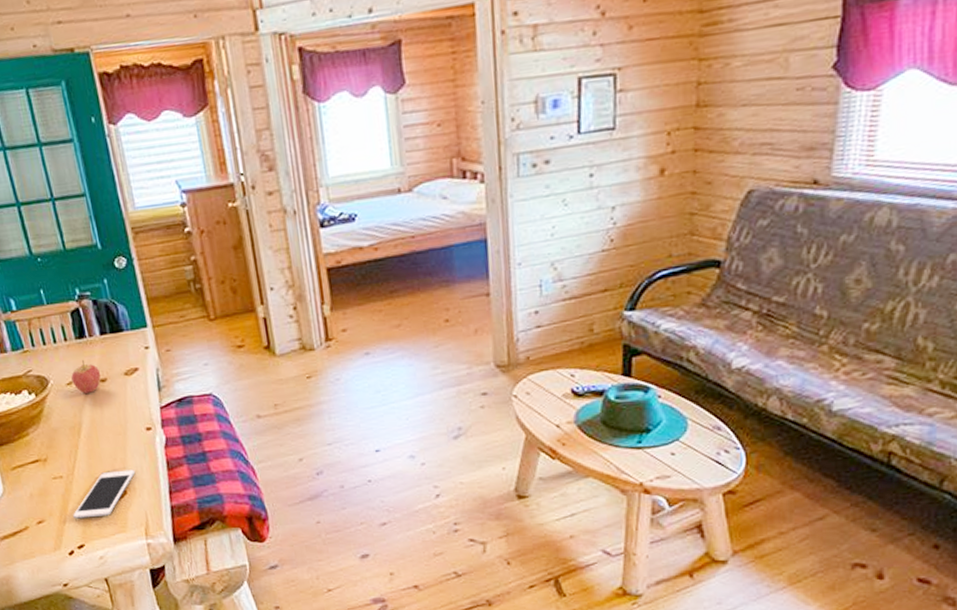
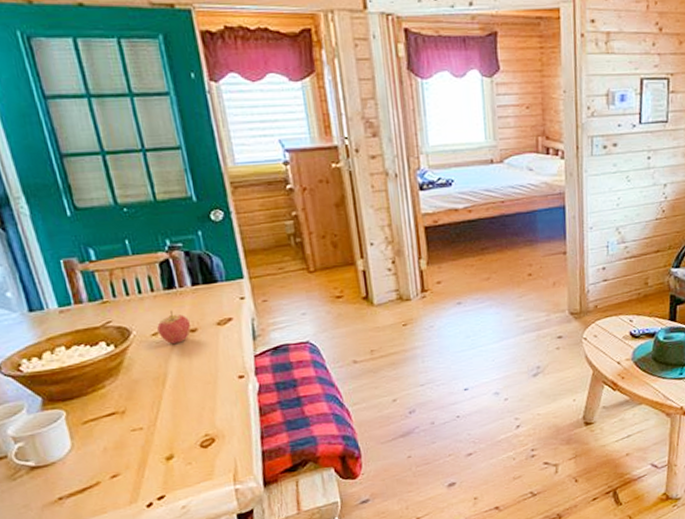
cell phone: present [73,469,136,519] -> none [153,417,225,470]

